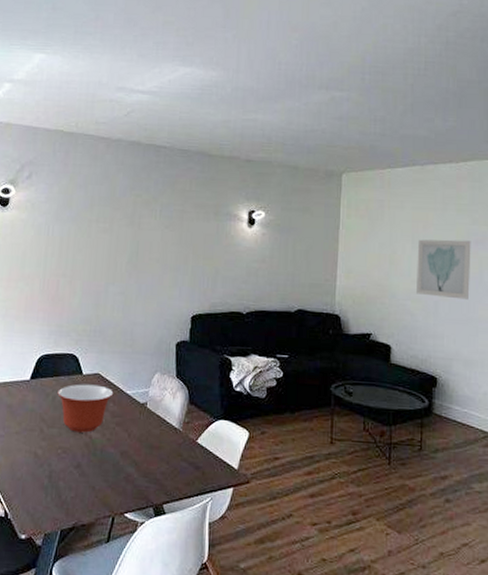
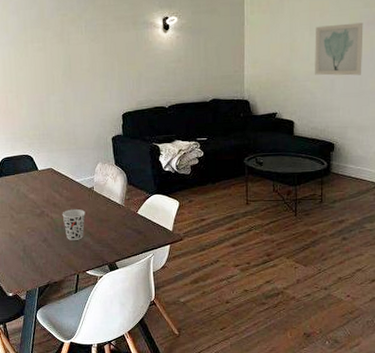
mixing bowl: present [57,384,114,433] -> none [20,177,66,215]
cup: none [104,429,133,470] -> present [62,209,85,240]

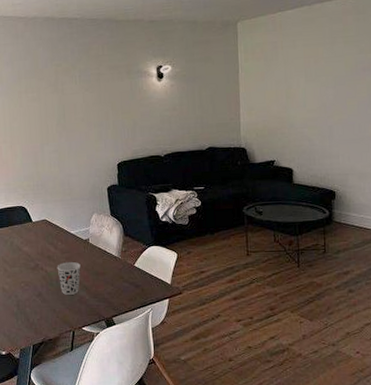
wall art: present [315,22,364,76] -> none [310,68,360,122]

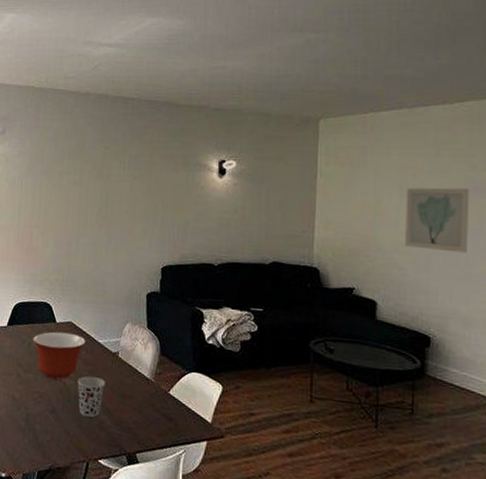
mixing bowl: none [14,229,60,269] -> present [33,331,86,379]
wall art: none [310,68,360,122] -> present [405,187,470,253]

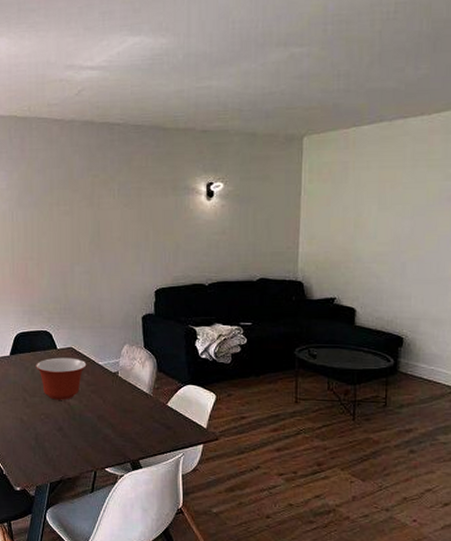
cup: present [77,376,105,417] -> none [81,396,107,432]
wall art: present [405,187,470,253] -> none [383,197,443,259]

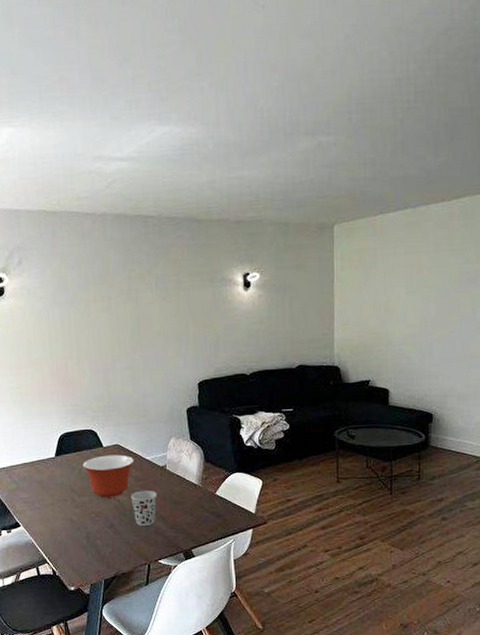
cup: none [81,396,107,432] -> present [130,491,157,526]

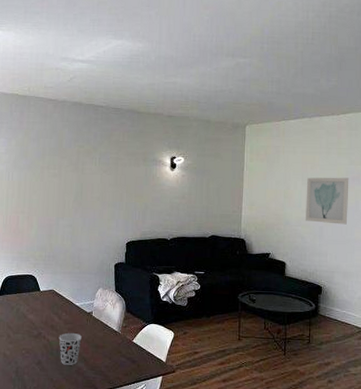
mixing bowl: present [82,454,134,498] -> none [20,298,66,337]
wall art: none [411,280,464,339] -> present [306,177,349,225]

